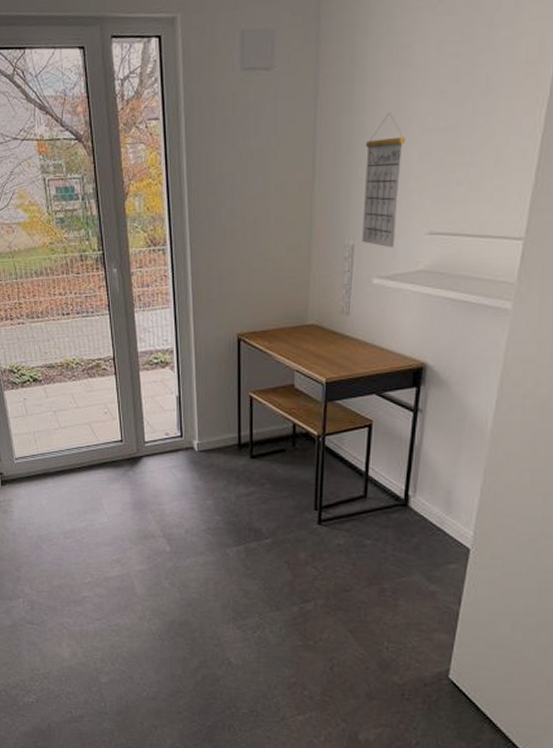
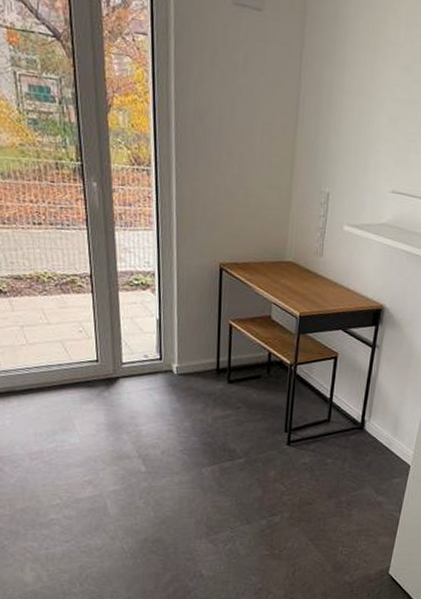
calendar: present [362,113,406,248] -> none [336,77,377,200]

